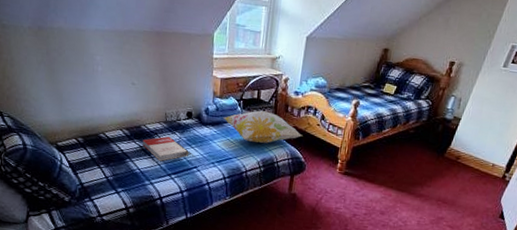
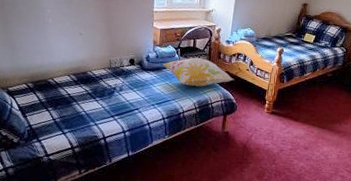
book: present [143,136,189,161] -> none [88,81,131,104]

